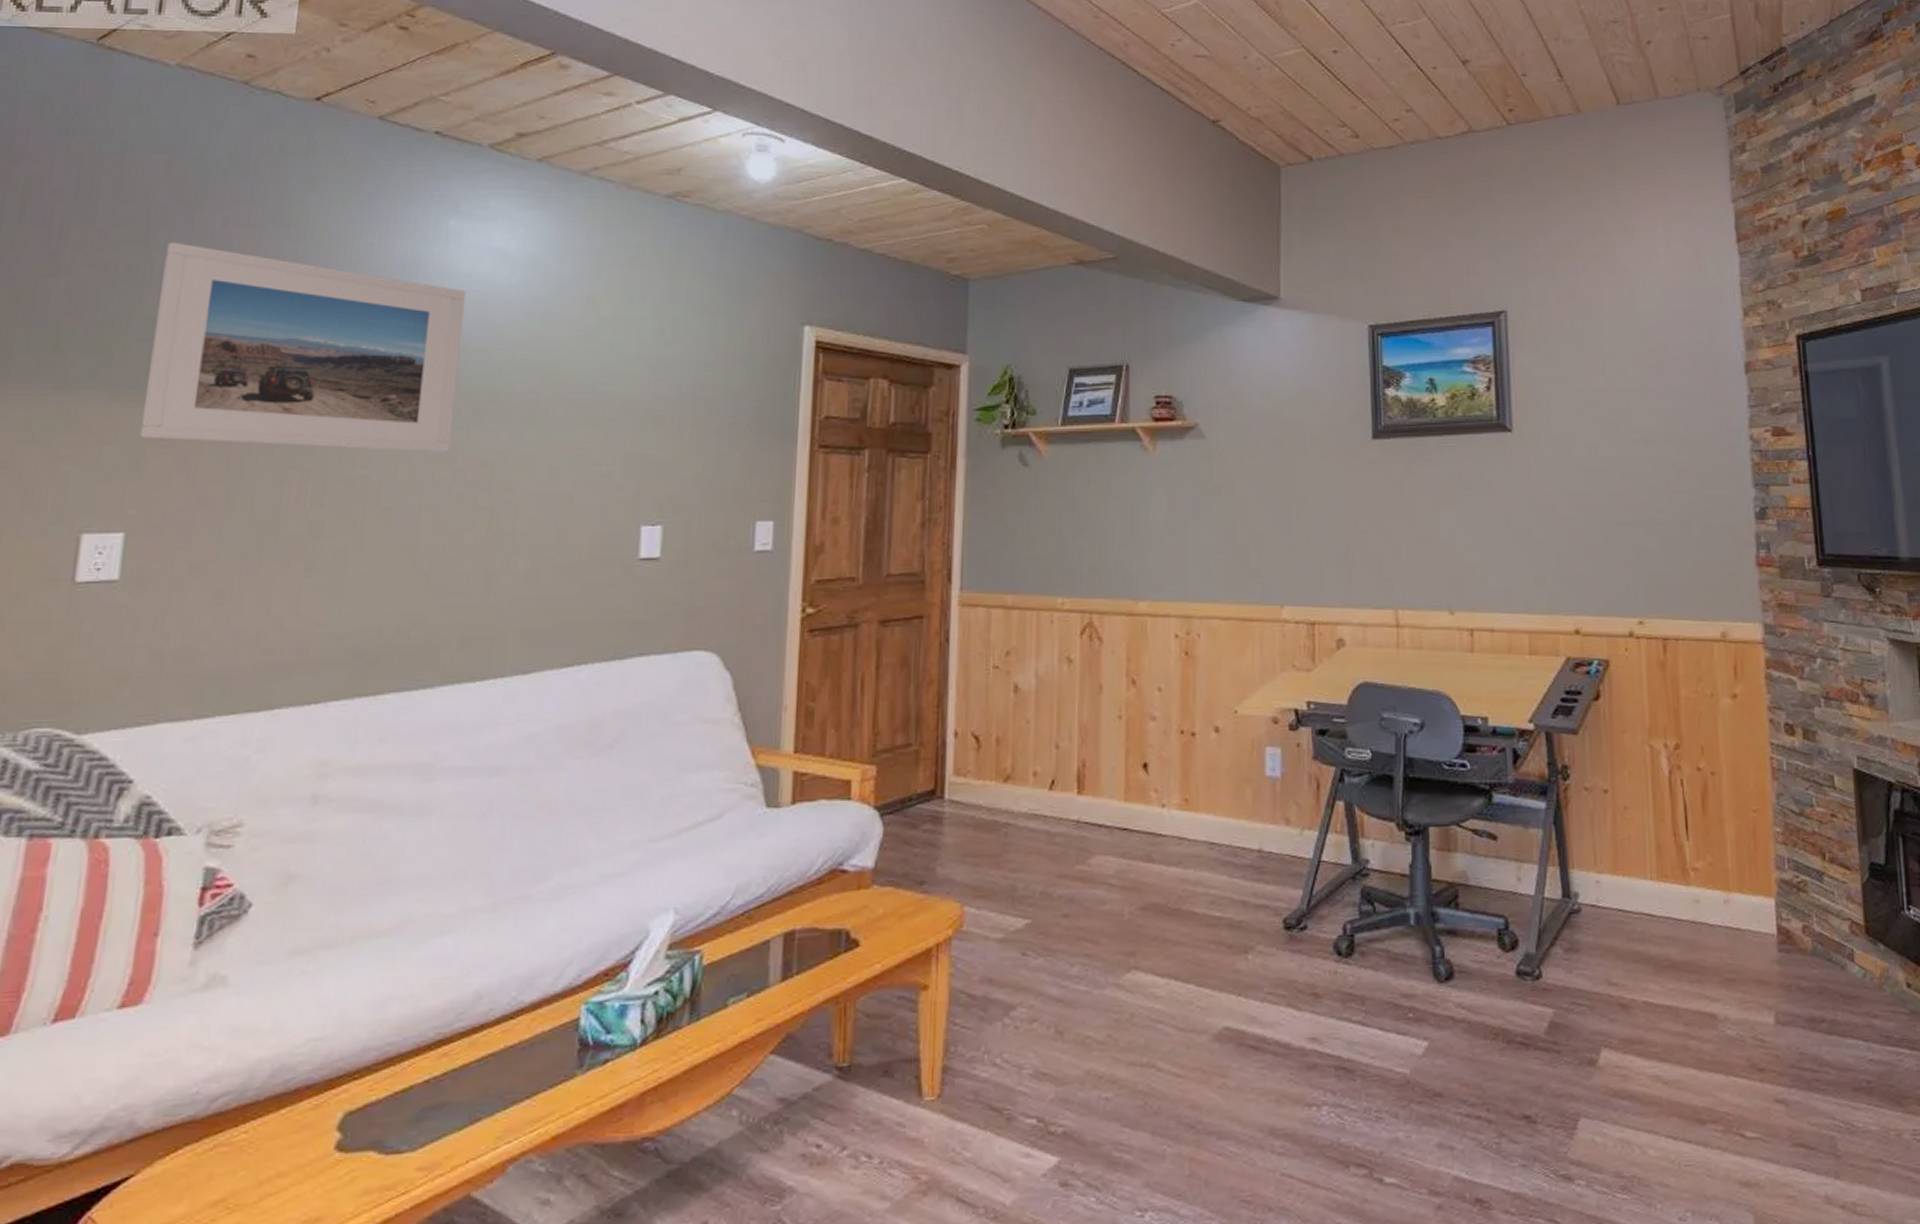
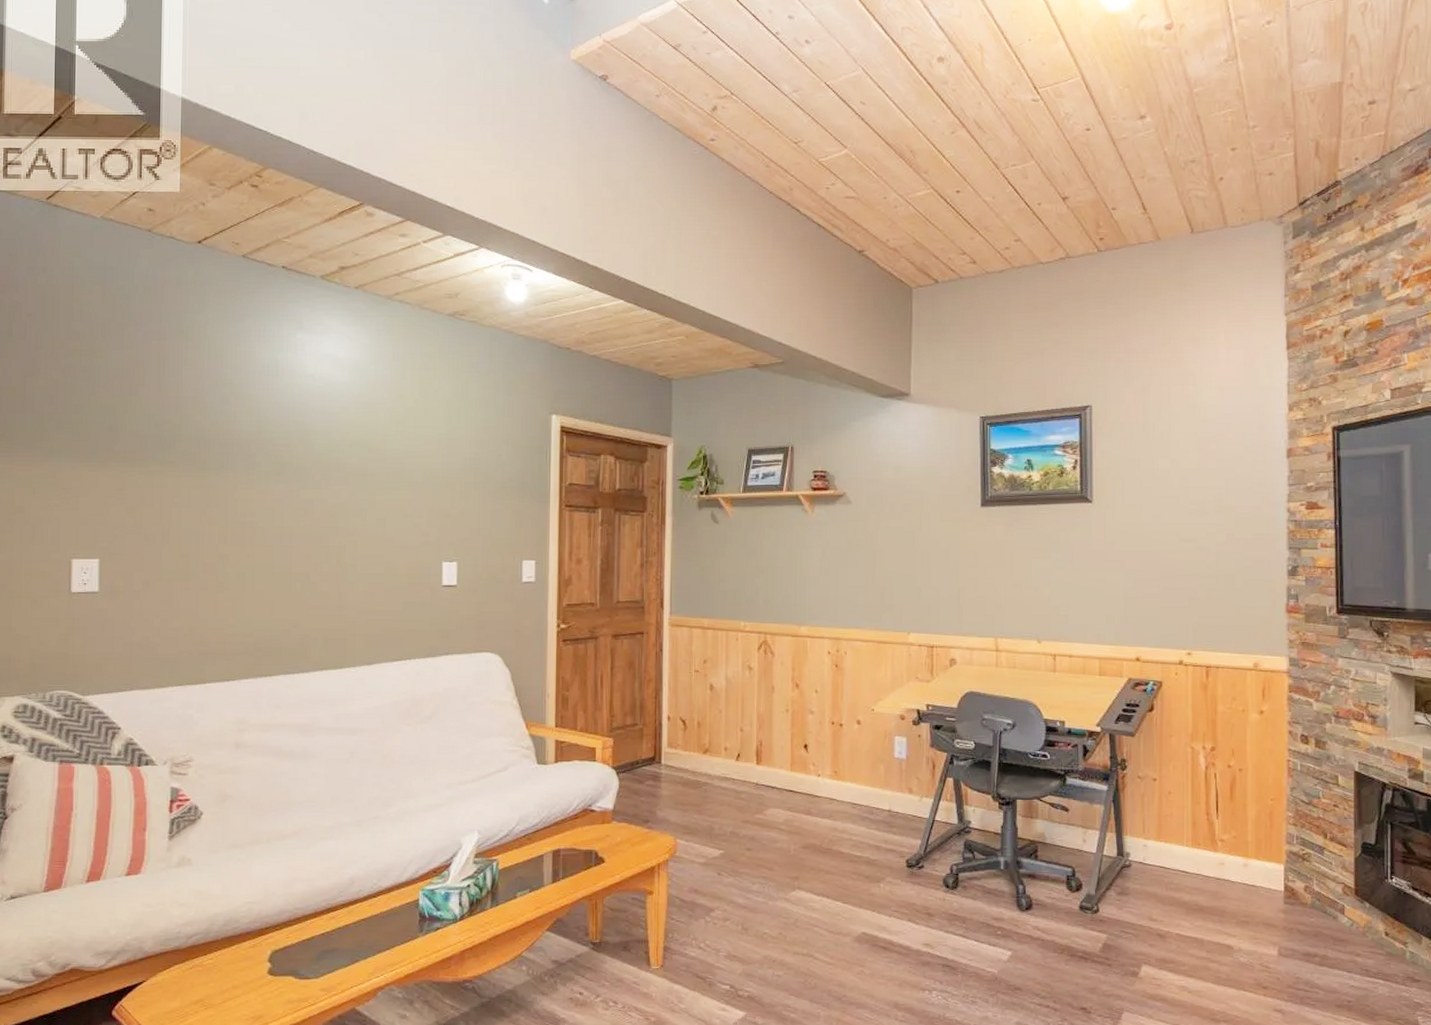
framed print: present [140,242,466,452] -> none [102,351,312,506]

